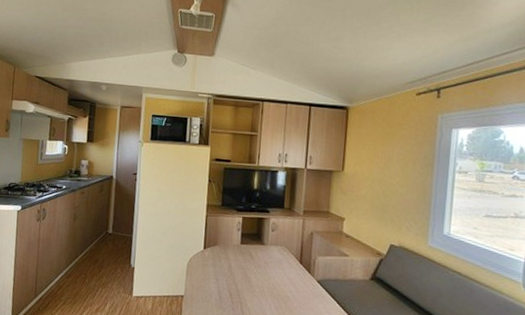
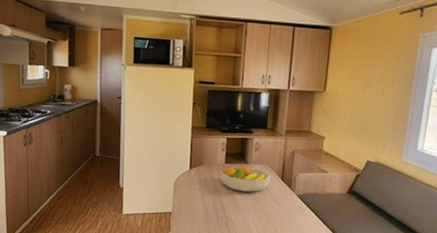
fruit bowl: none [235,246,289,276] -> present [220,165,271,193]

